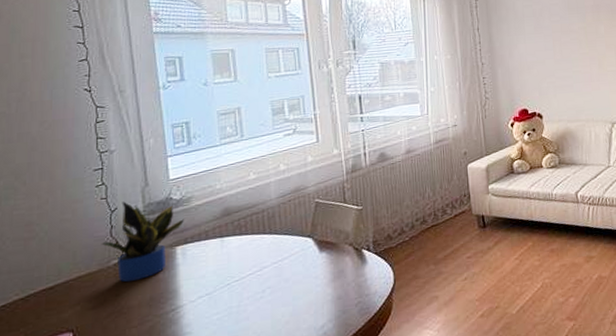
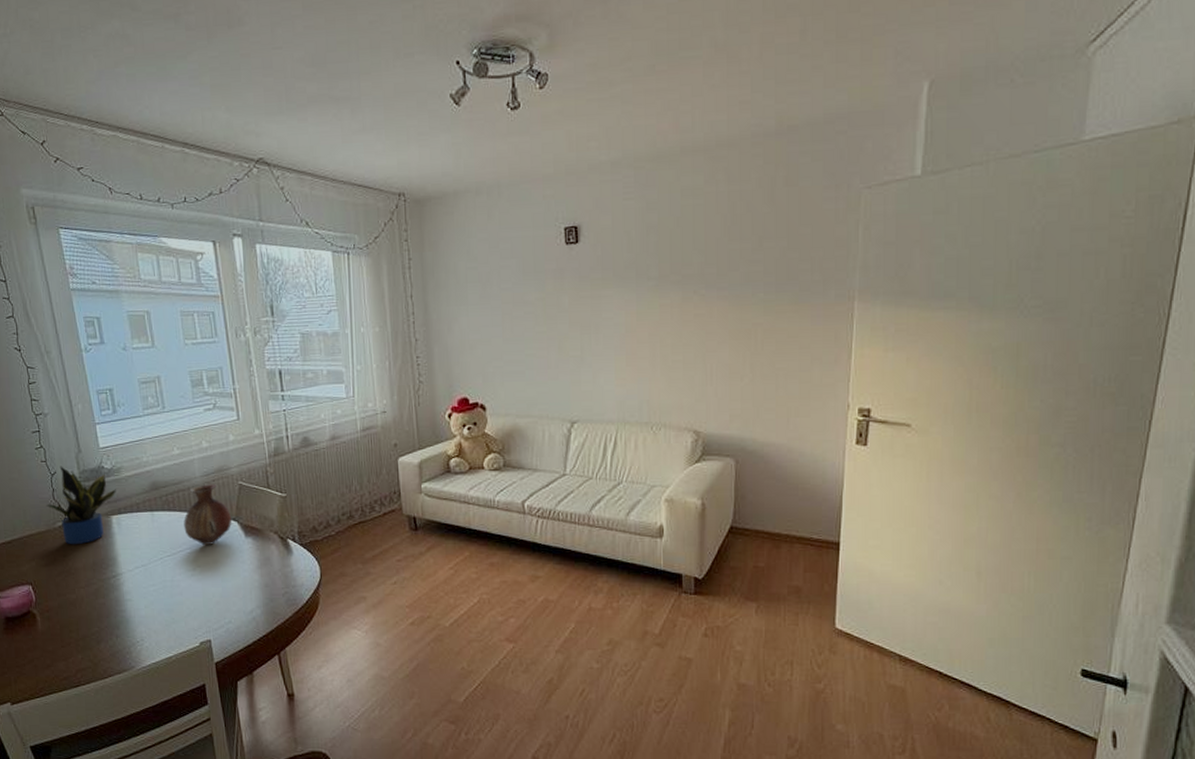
vase: none [256,204,307,265] -> present [184,484,232,545]

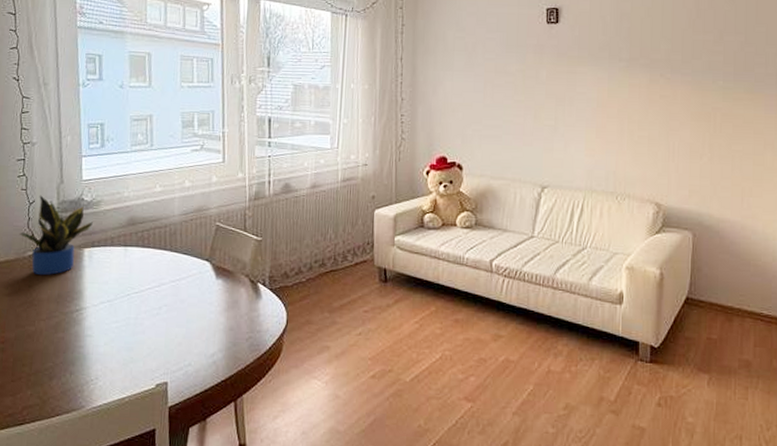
vase: present [184,484,232,545] -> none [156,223,205,284]

